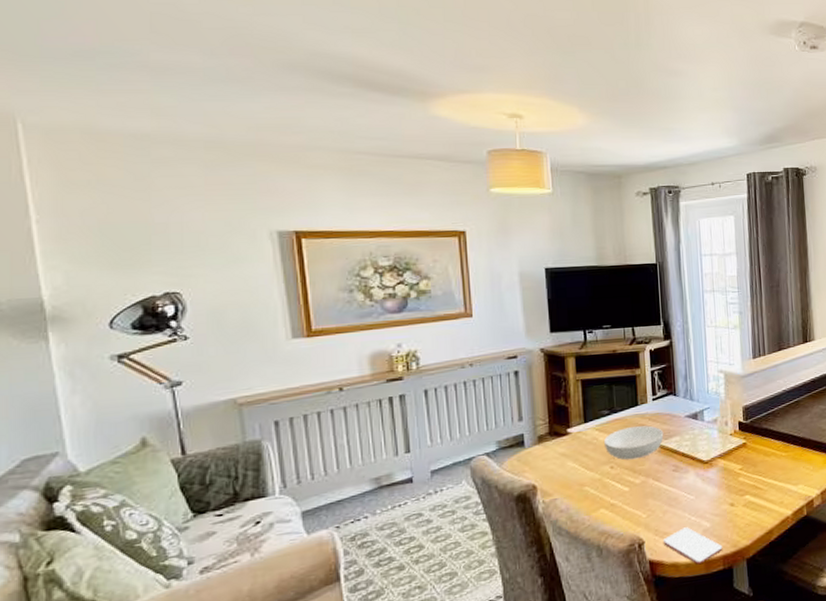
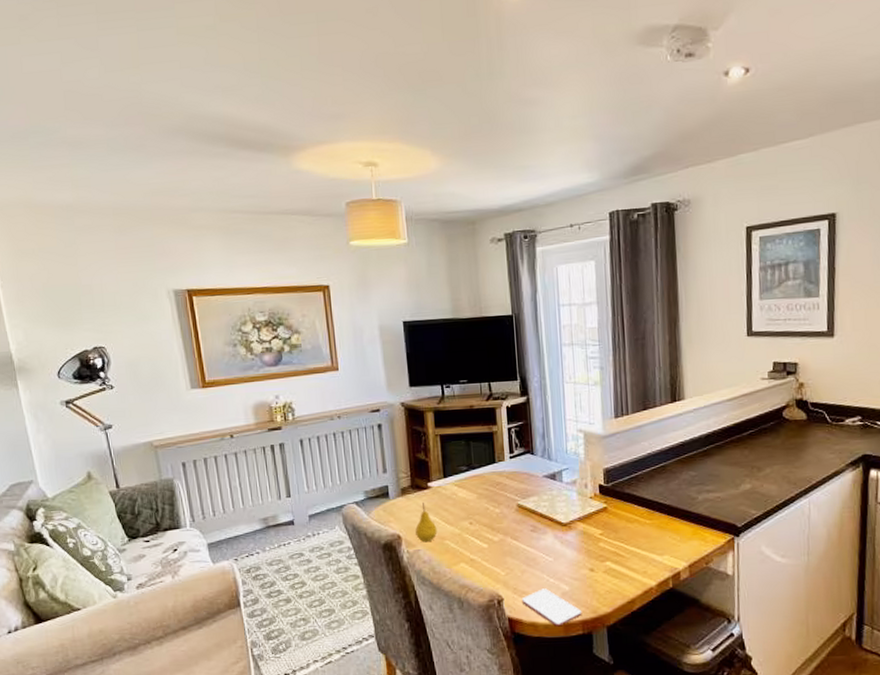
fruit: none [553,449,576,491] -> present [415,503,438,543]
serving bowl: present [604,425,664,460] -> none [463,484,522,517]

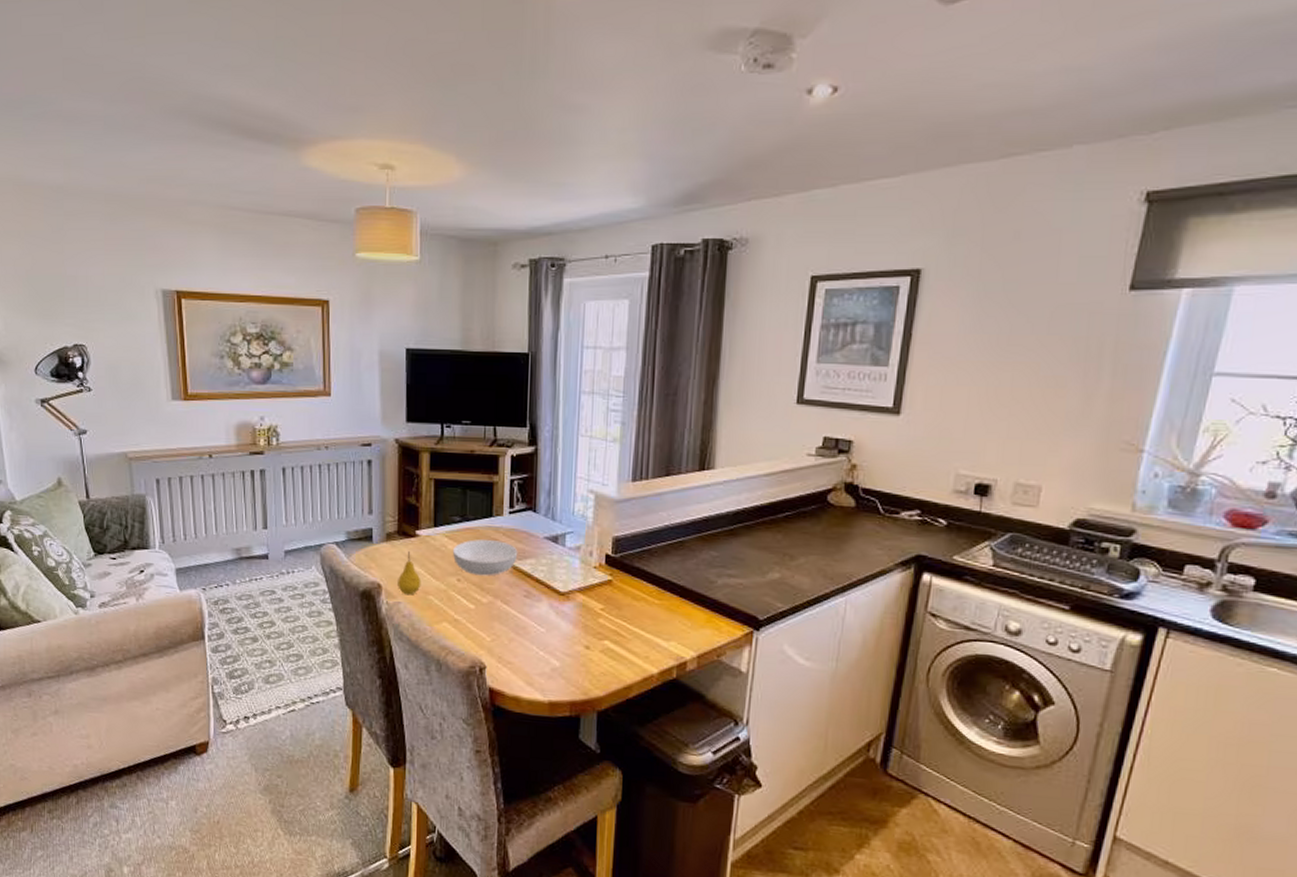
serving bowl: none [463,484,522,517] -> present [453,539,518,576]
smartphone: present [522,588,582,627] -> none [507,661,572,705]

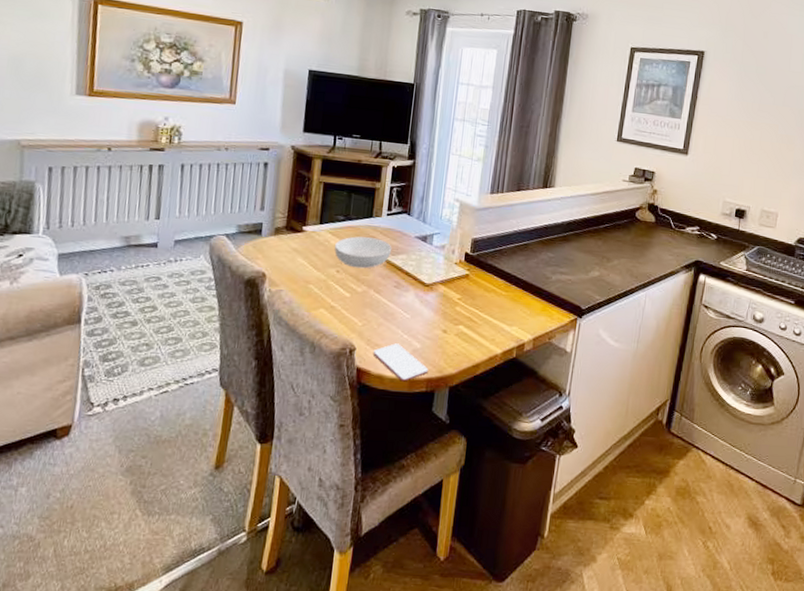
fruit: present [398,551,421,595] -> none [281,245,304,284]
smartphone: none [507,661,572,705] -> present [374,343,429,382]

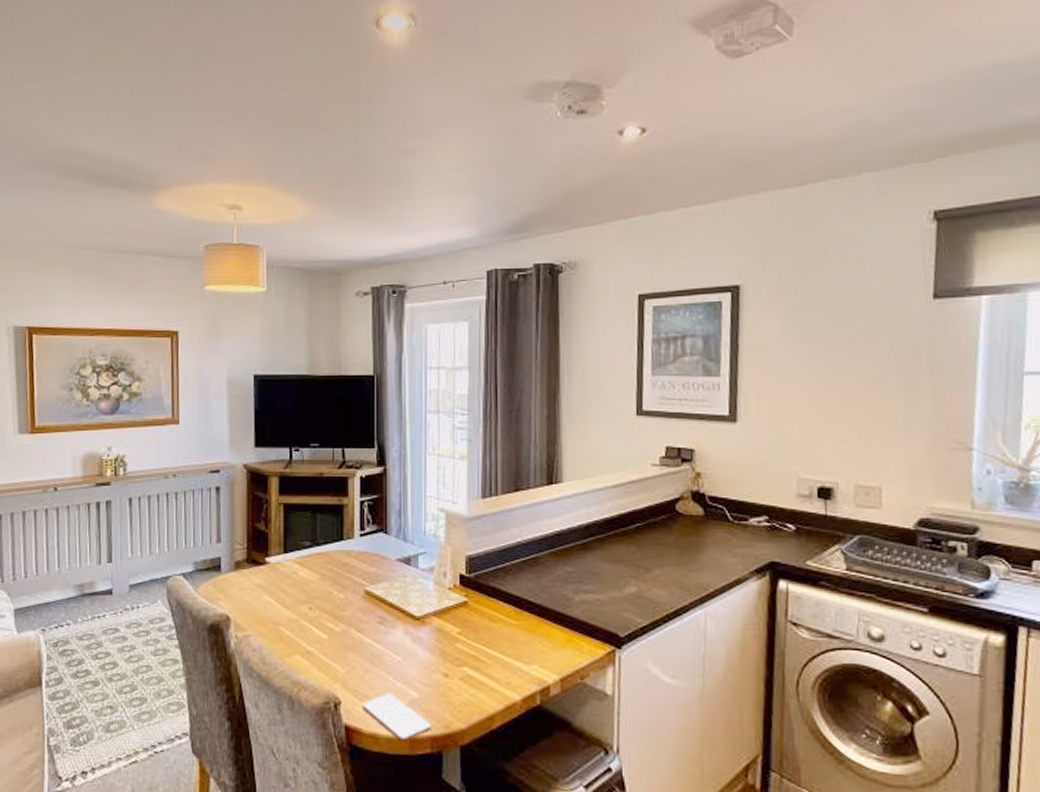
serving bowl: present [334,236,392,269] -> none [304,565,370,603]

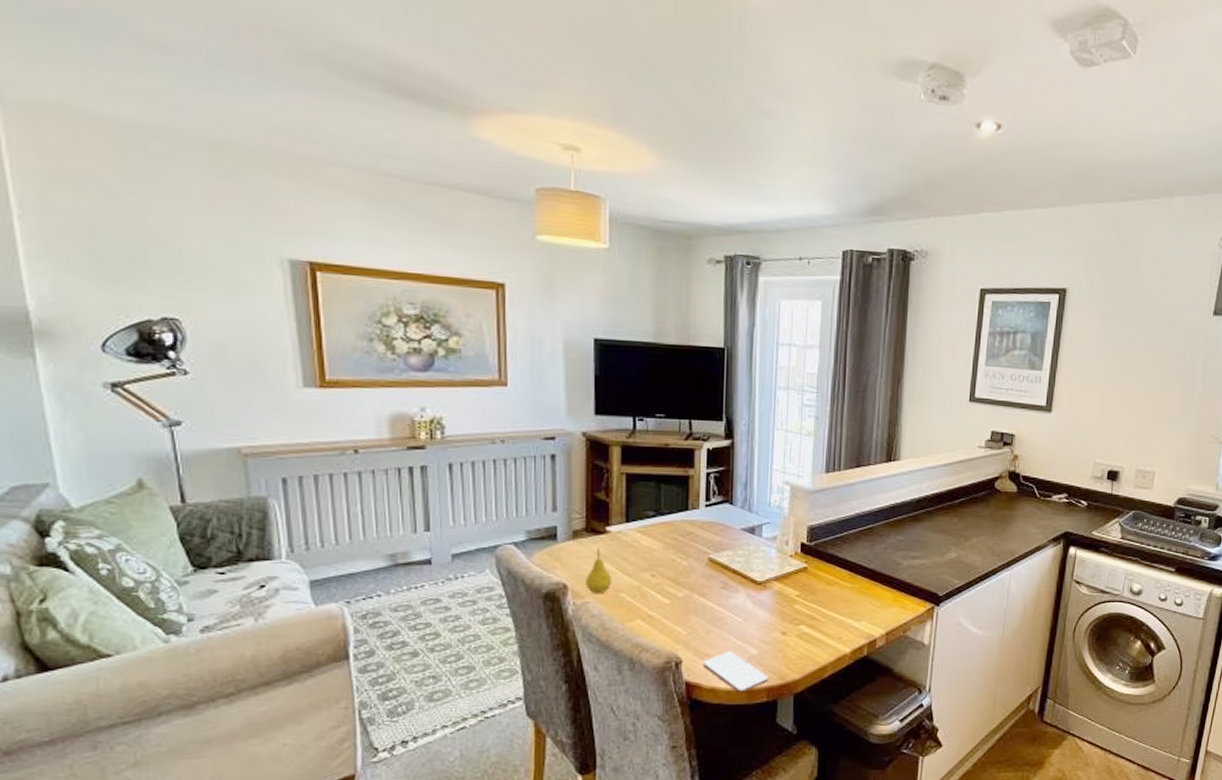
fruit: none [247,580,272,627] -> present [586,549,612,594]

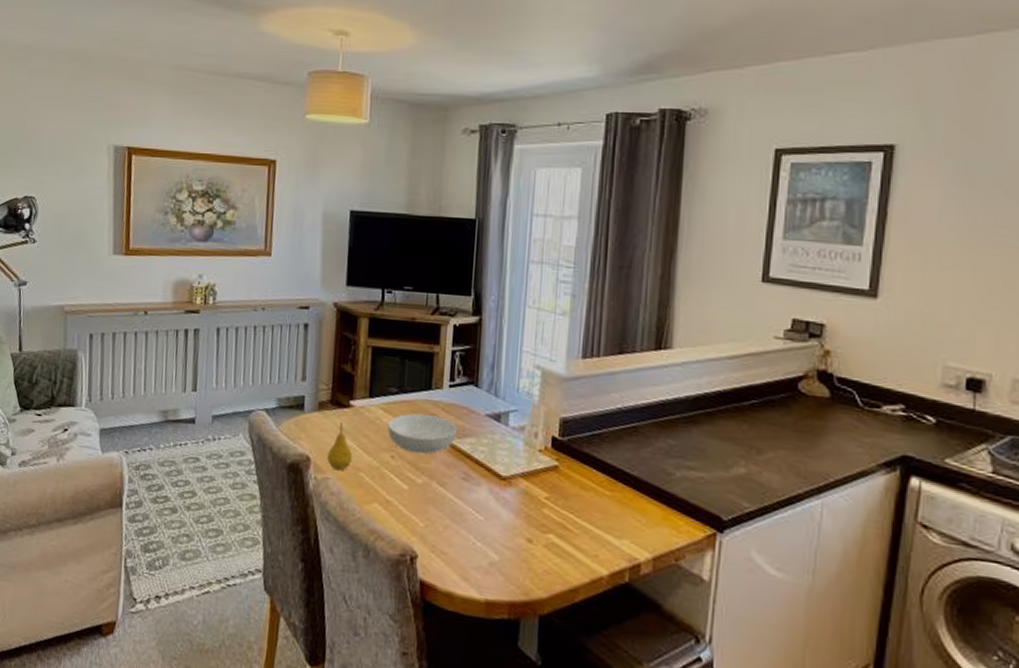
serving bowl: none [647,534,715,570] -> present [388,413,457,454]
smartphone: present [704,651,769,693] -> none [440,552,511,604]

